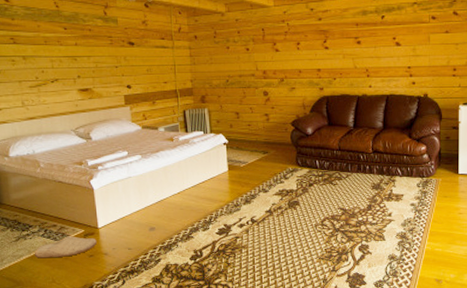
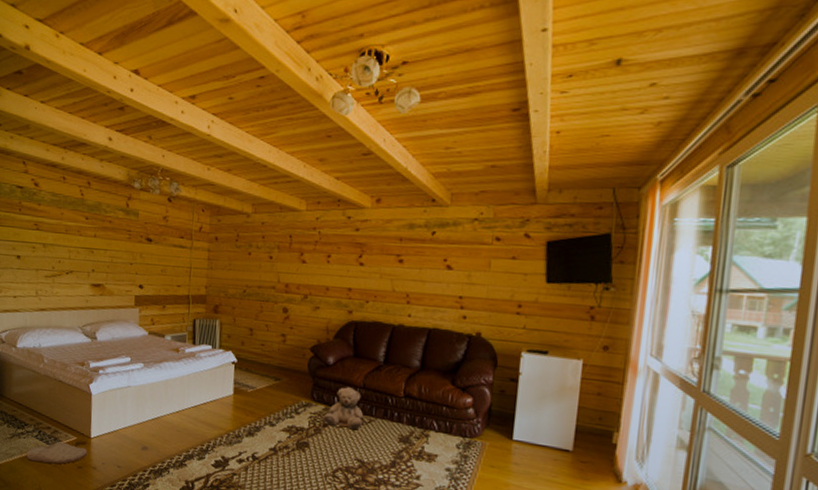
teddy bear: none [308,151,342,185] -> present [323,387,364,430]

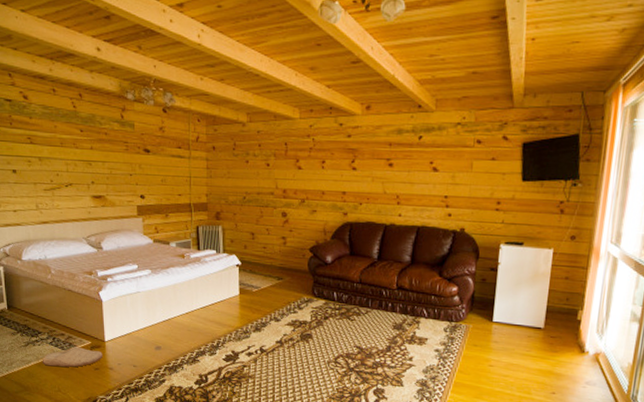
teddy bear: present [323,387,364,430] -> none [324,282,361,321]

